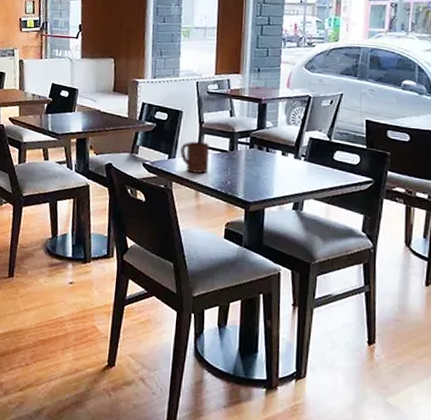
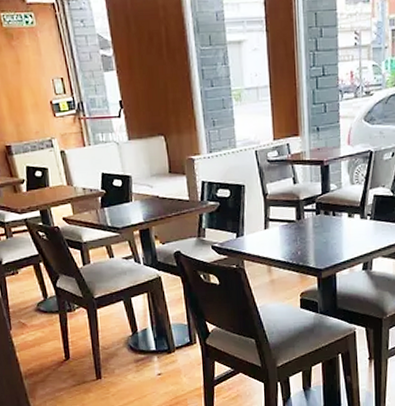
cup: present [180,141,209,174] -> none [248,214,278,248]

